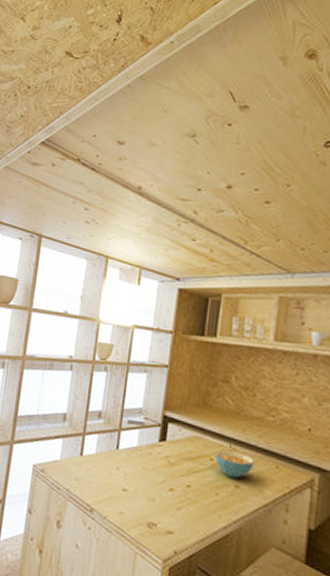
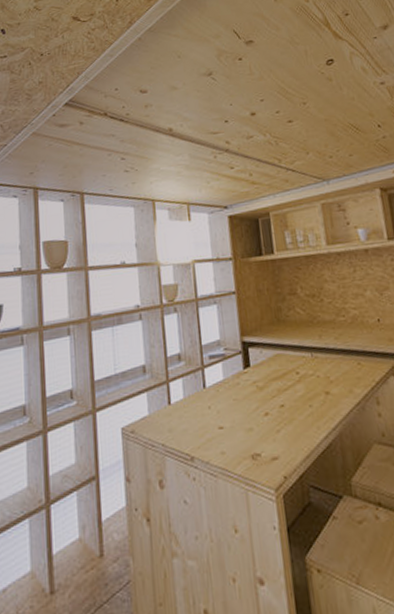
cereal bowl: present [215,450,254,478] -> none [300,359,338,386]

